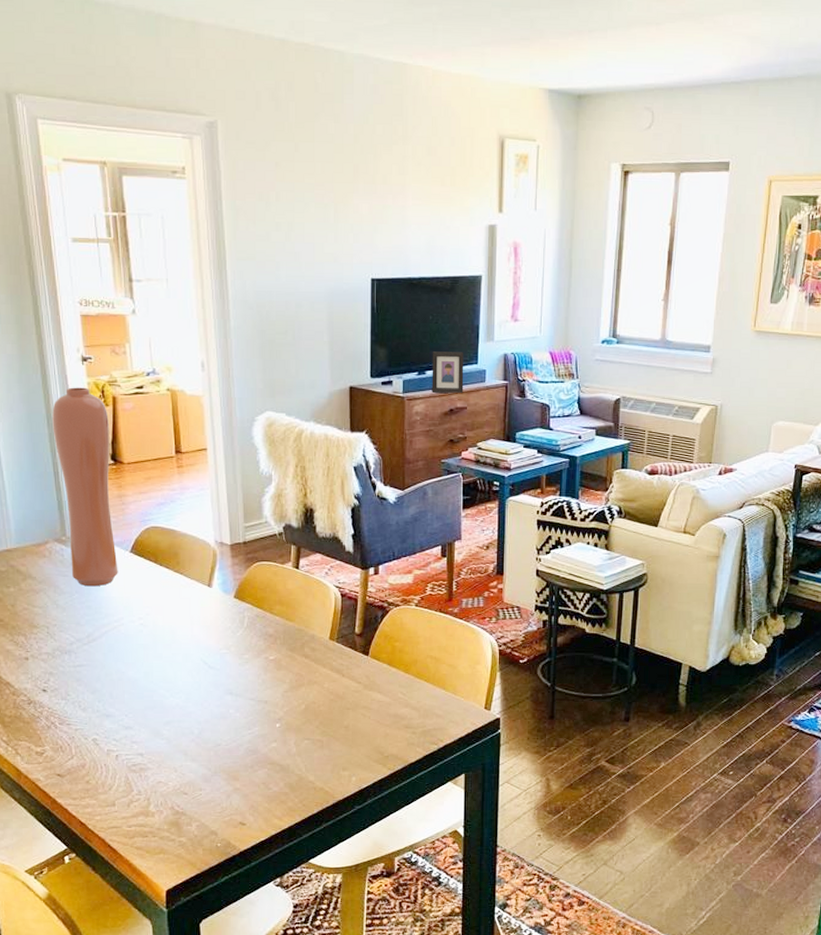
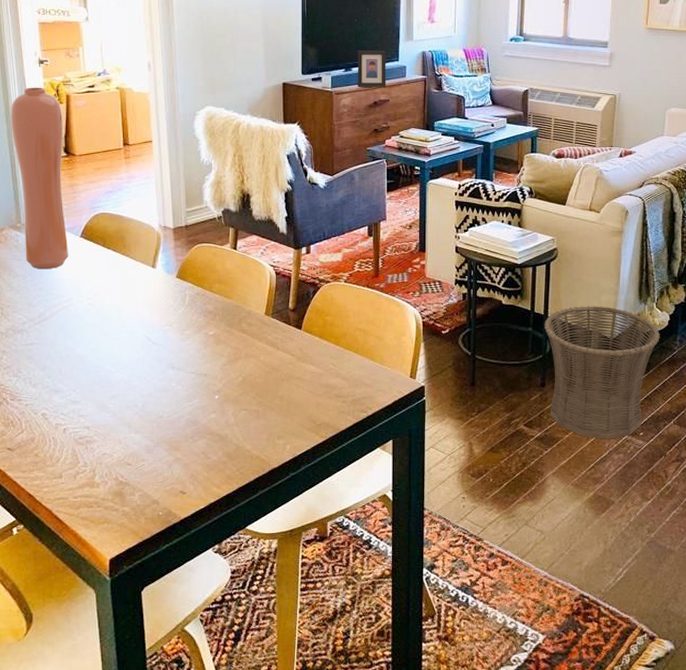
basket: none [630,636,756,778] -> present [544,306,660,439]

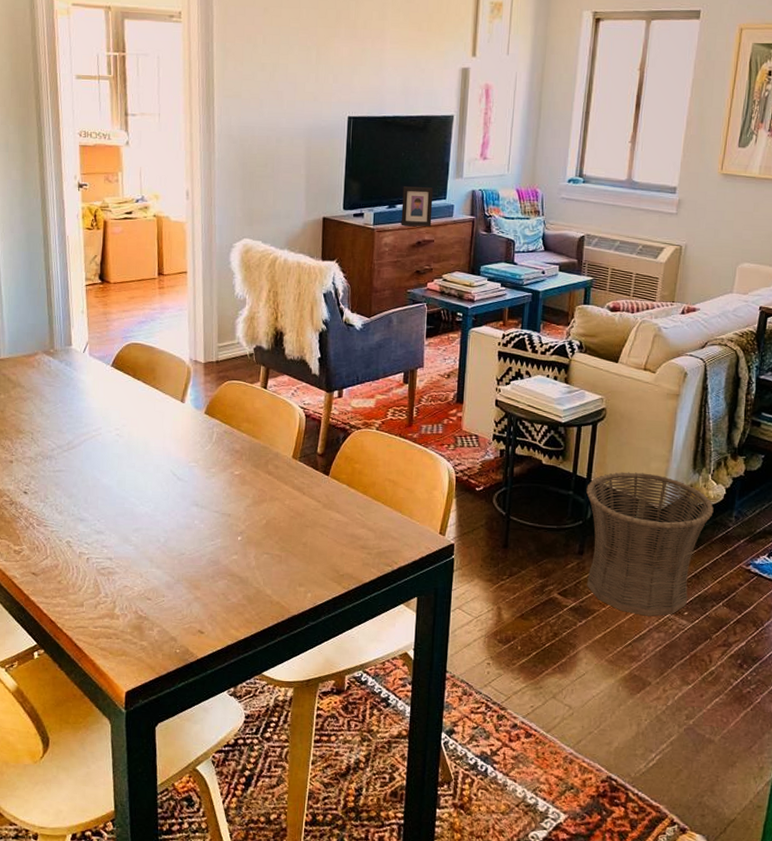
vase: present [11,87,69,270] -> none [48,211,100,397]

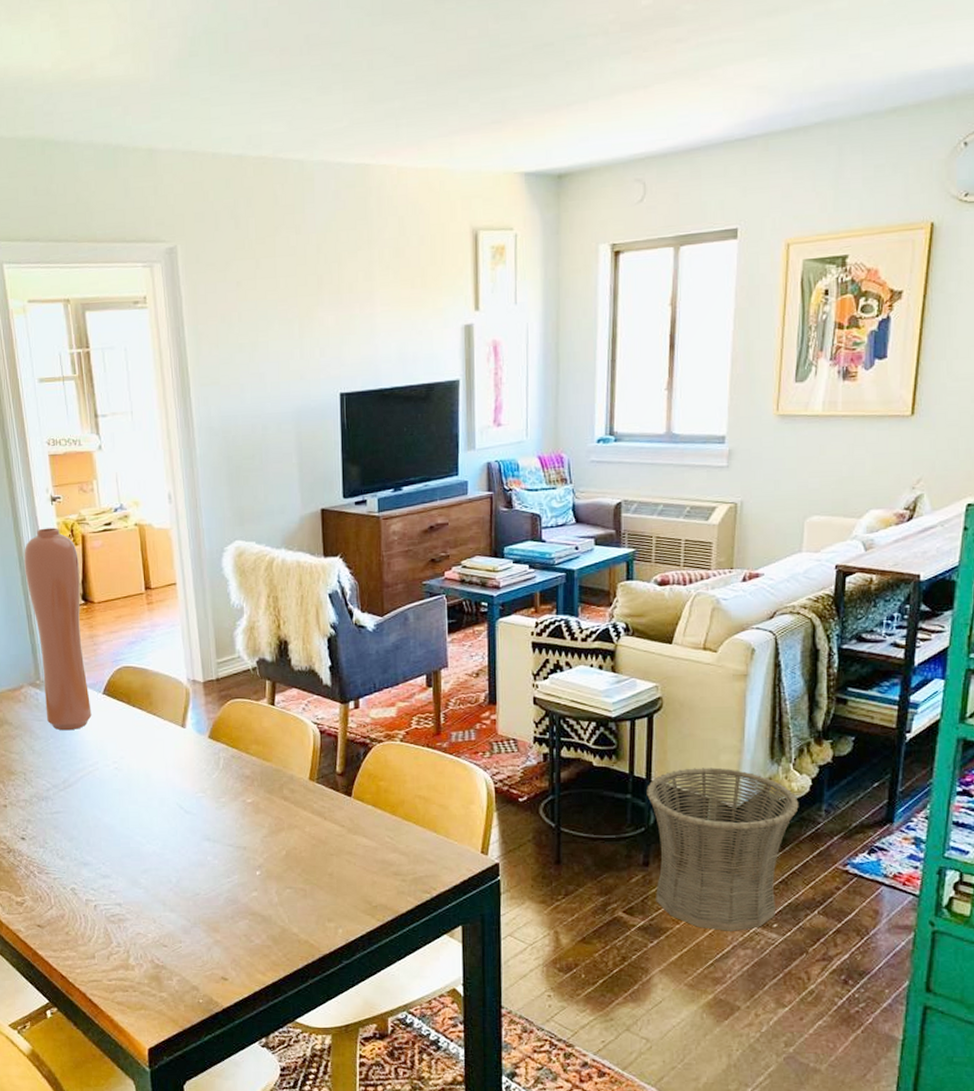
vase: none [48,211,100,397] -> present [24,527,92,731]
picture frame: present [401,186,434,227] -> none [408,464,444,509]

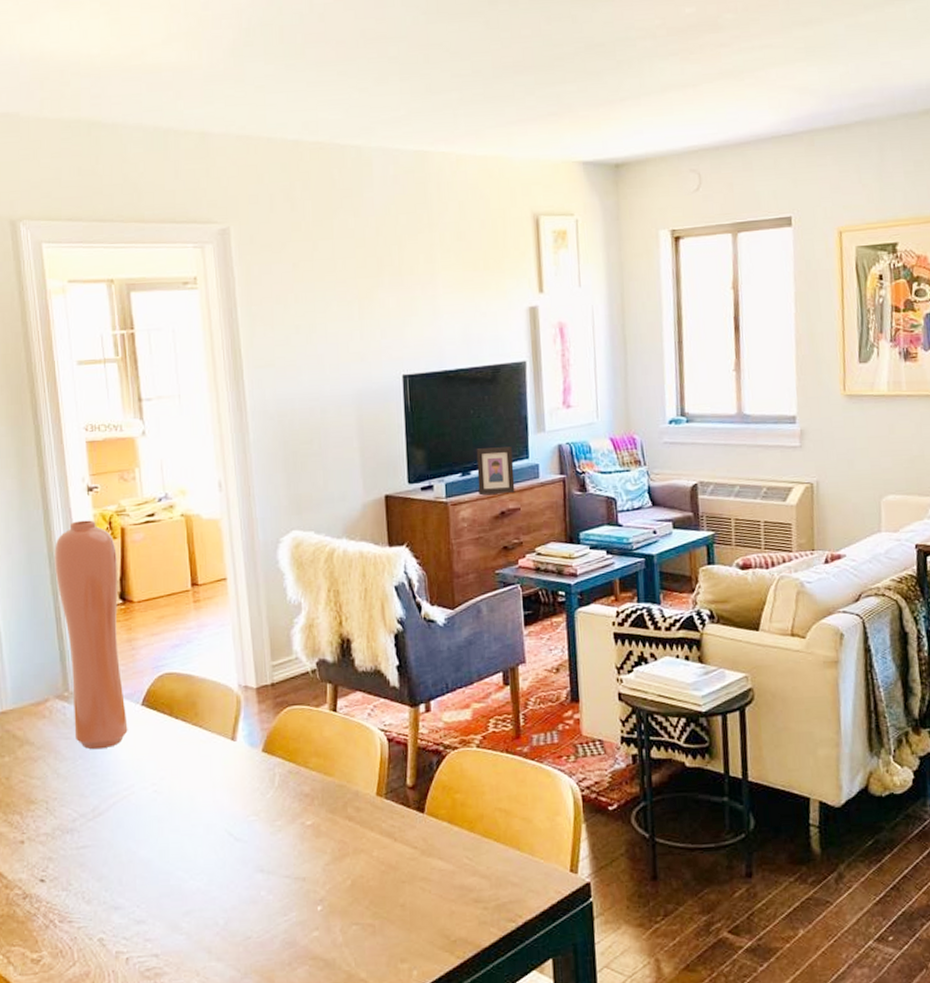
picture frame: none [408,464,444,509] -> present [476,446,515,495]
basket: present [647,767,799,931] -> none [744,763,903,948]

